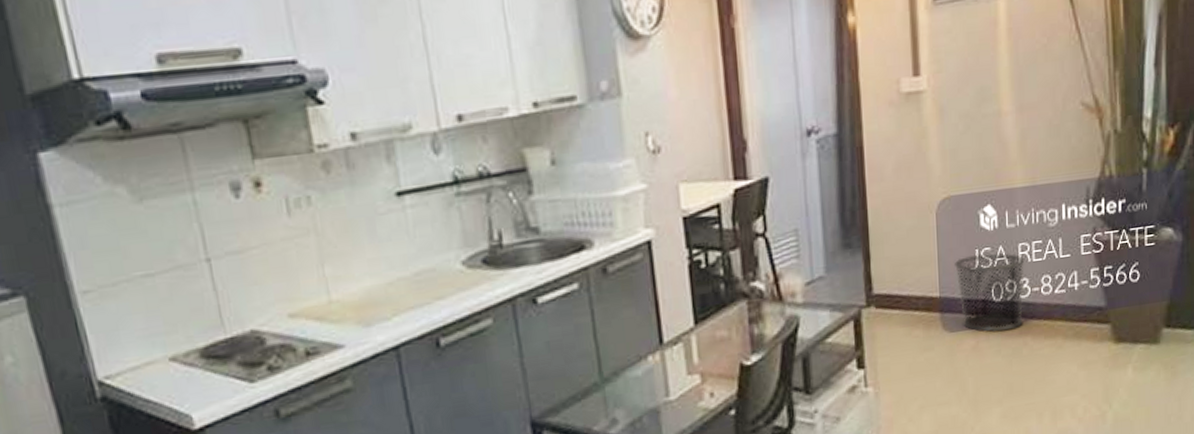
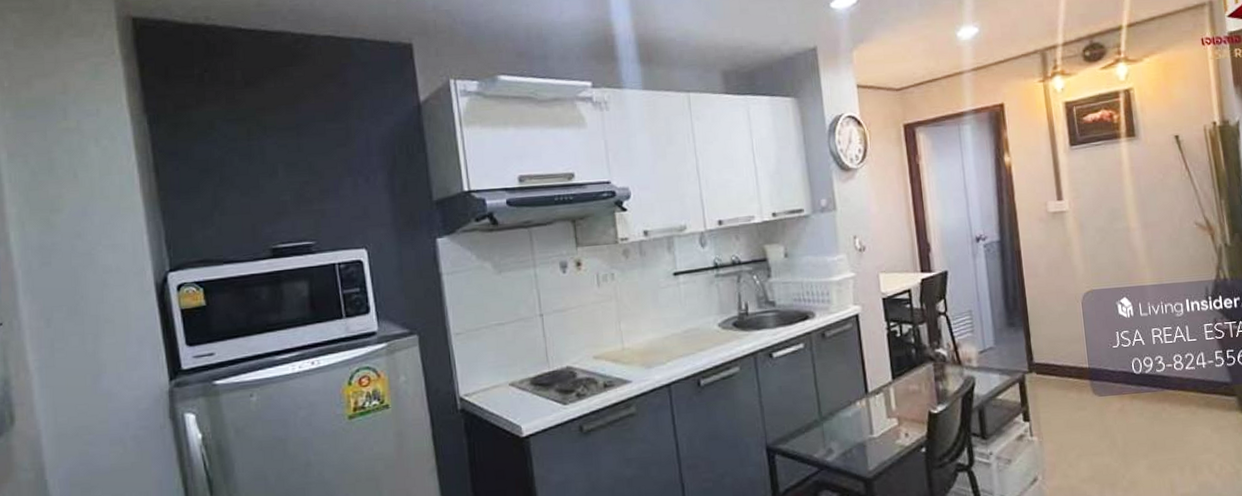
waste bin: present [955,252,1026,332] -> none [1099,335,1161,398]

